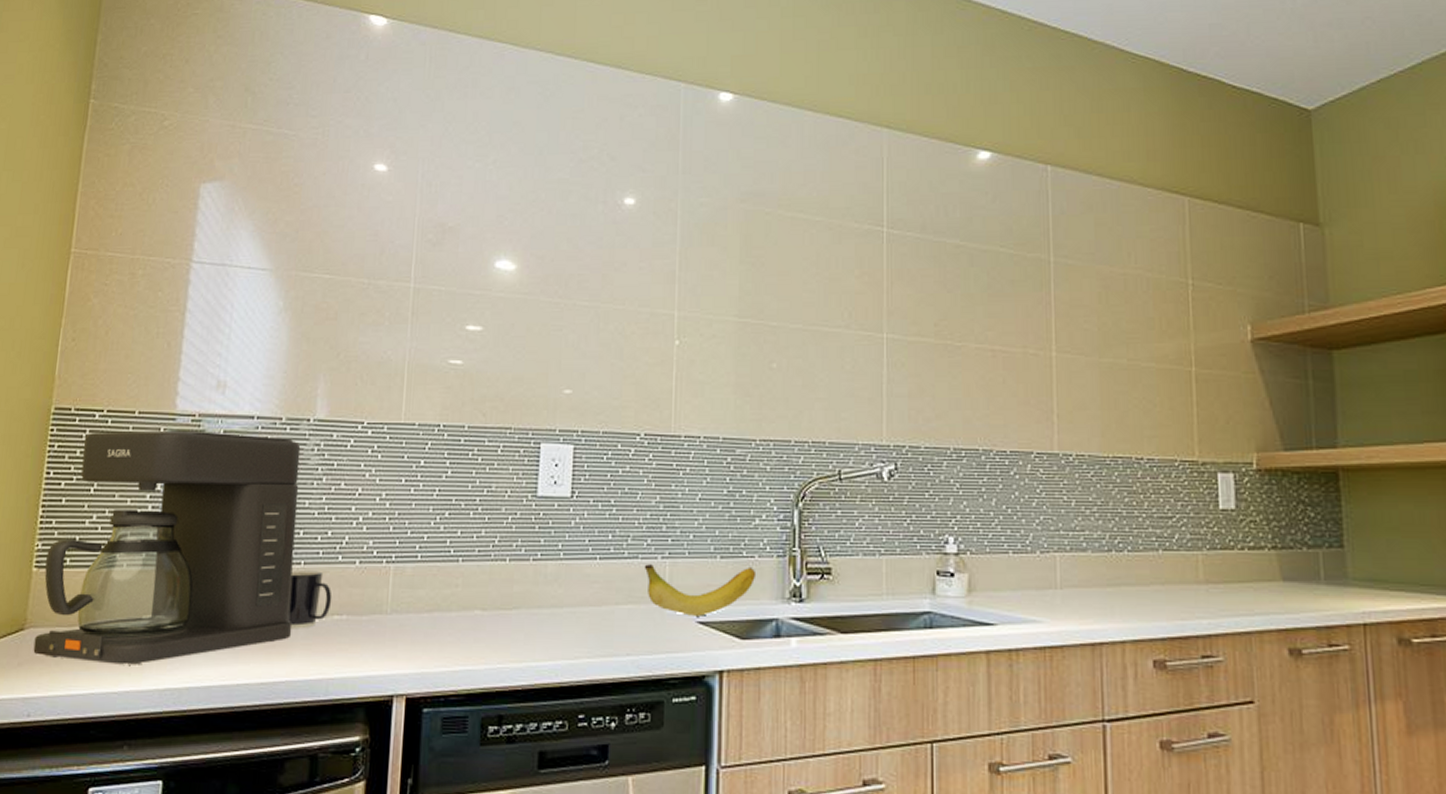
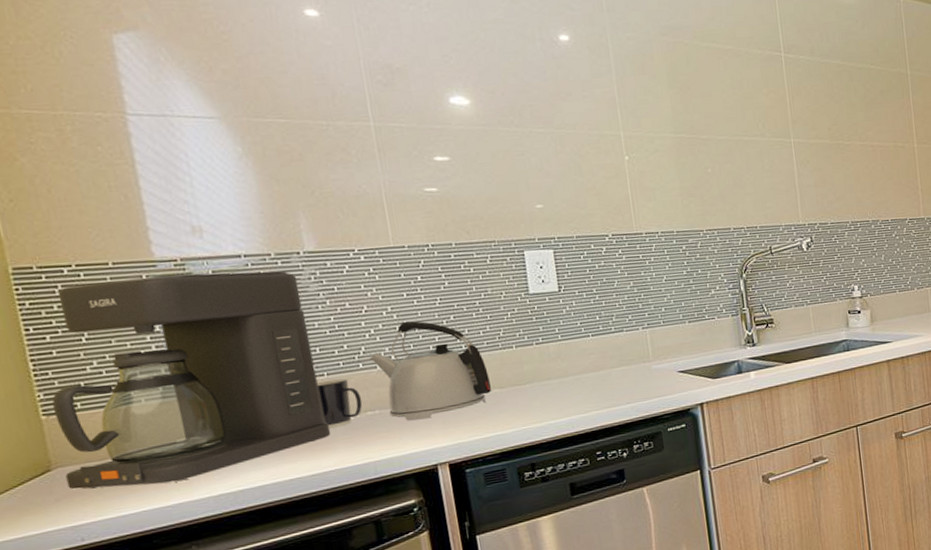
kettle: none [351,513,473,635] -> present [369,321,491,421]
fruit: present [644,564,757,616] -> none [629,325,718,369]

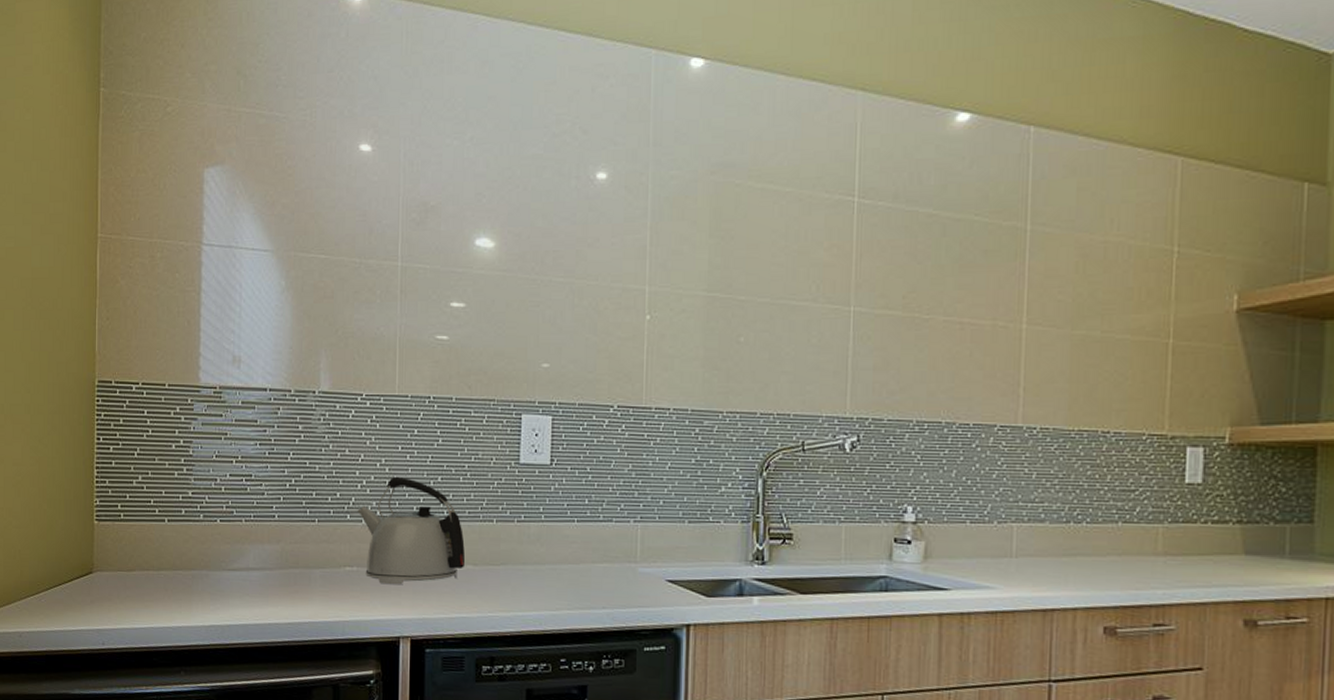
coffee maker: present [52,271,331,490] -> none [101,401,311,605]
mug: present [316,378,363,429] -> none [307,527,344,578]

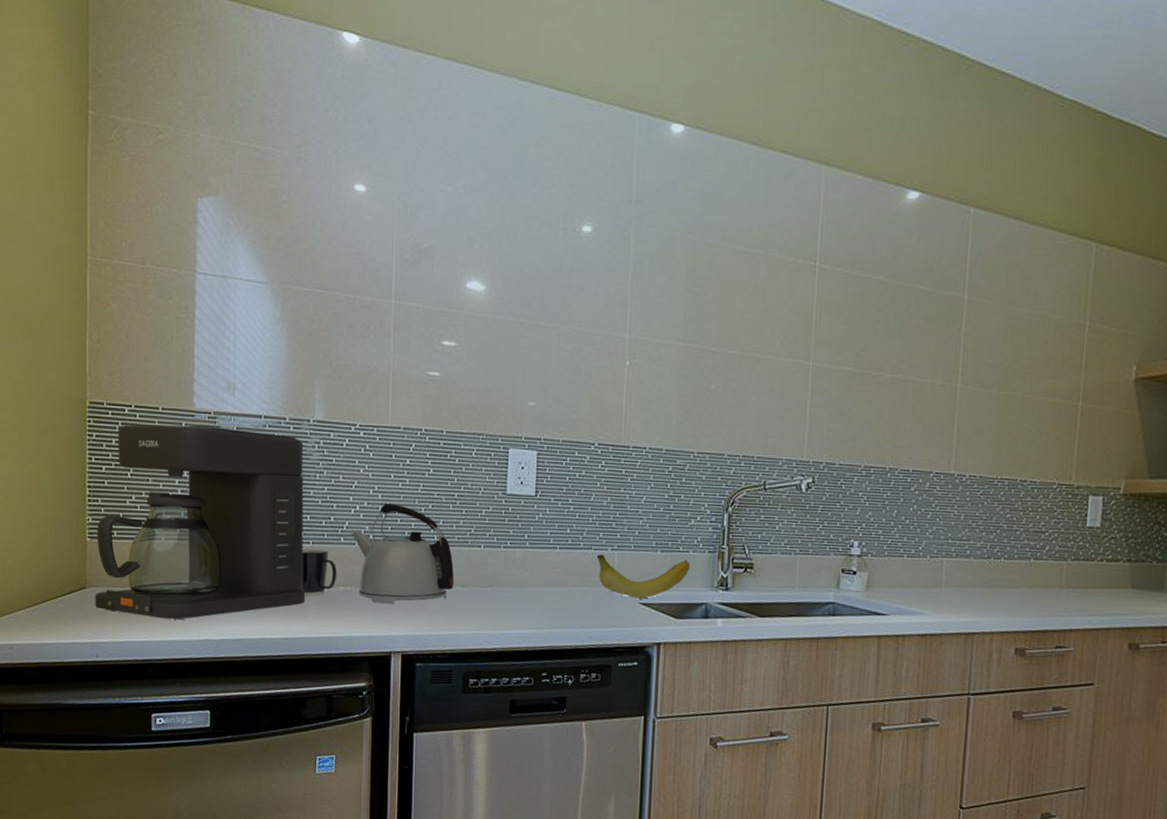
coffee maker: none [101,401,311,605] -> present [95,424,306,620]
mug: none [307,527,344,578] -> present [301,548,337,597]
fruit: none [617,527,722,575] -> present [596,554,691,599]

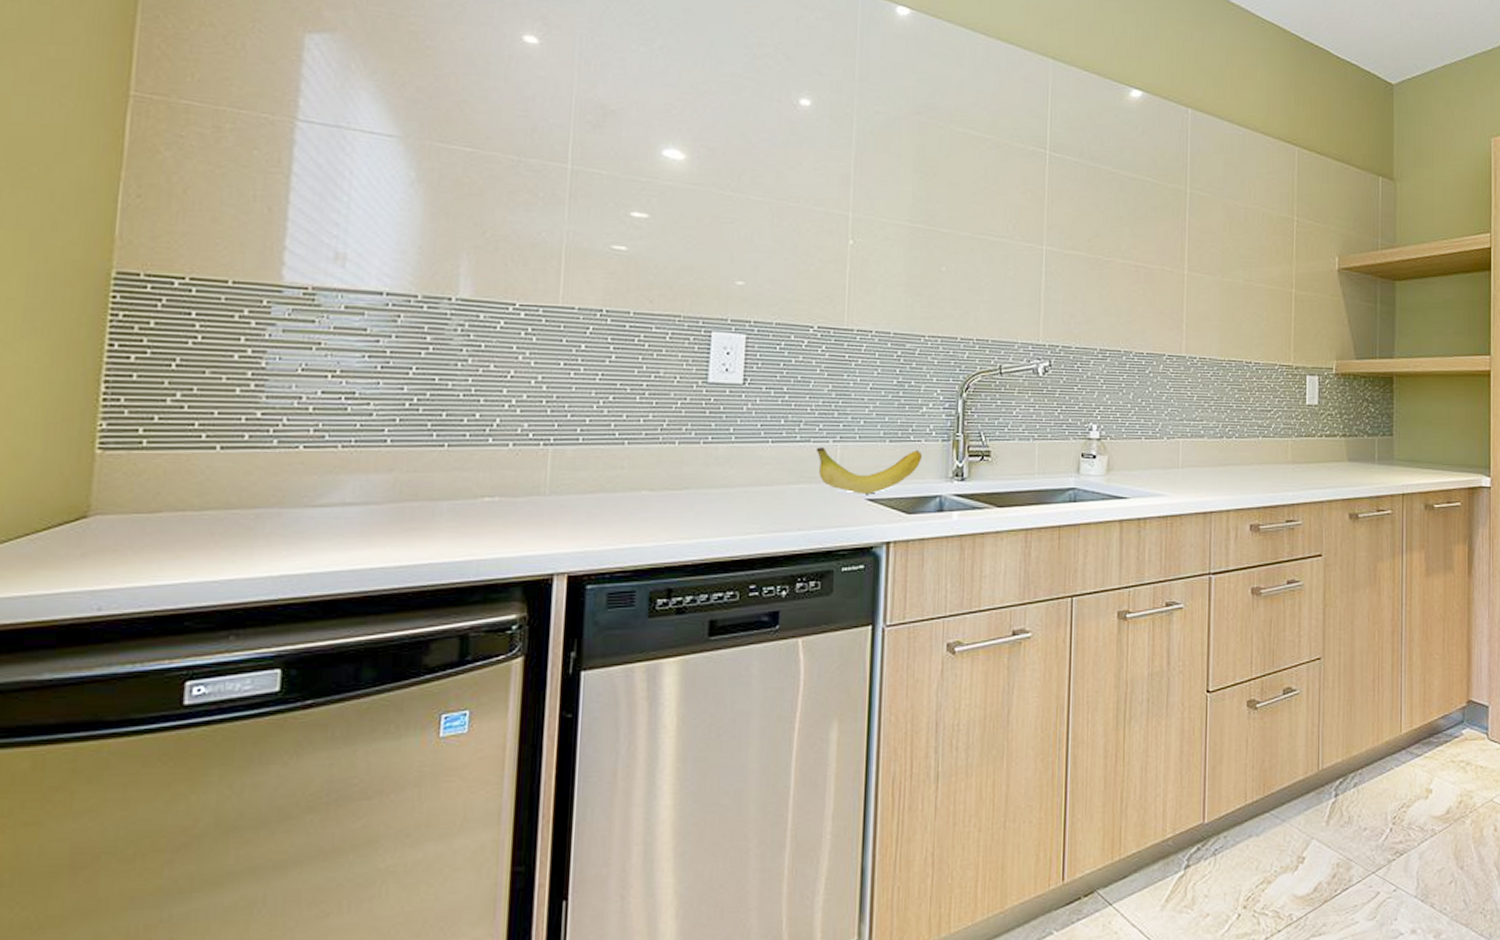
coffee maker: present [95,424,306,620] -> none [101,302,441,552]
mug: present [301,548,337,597] -> none [430,453,482,512]
kettle: present [351,503,454,604] -> none [503,396,640,516]

